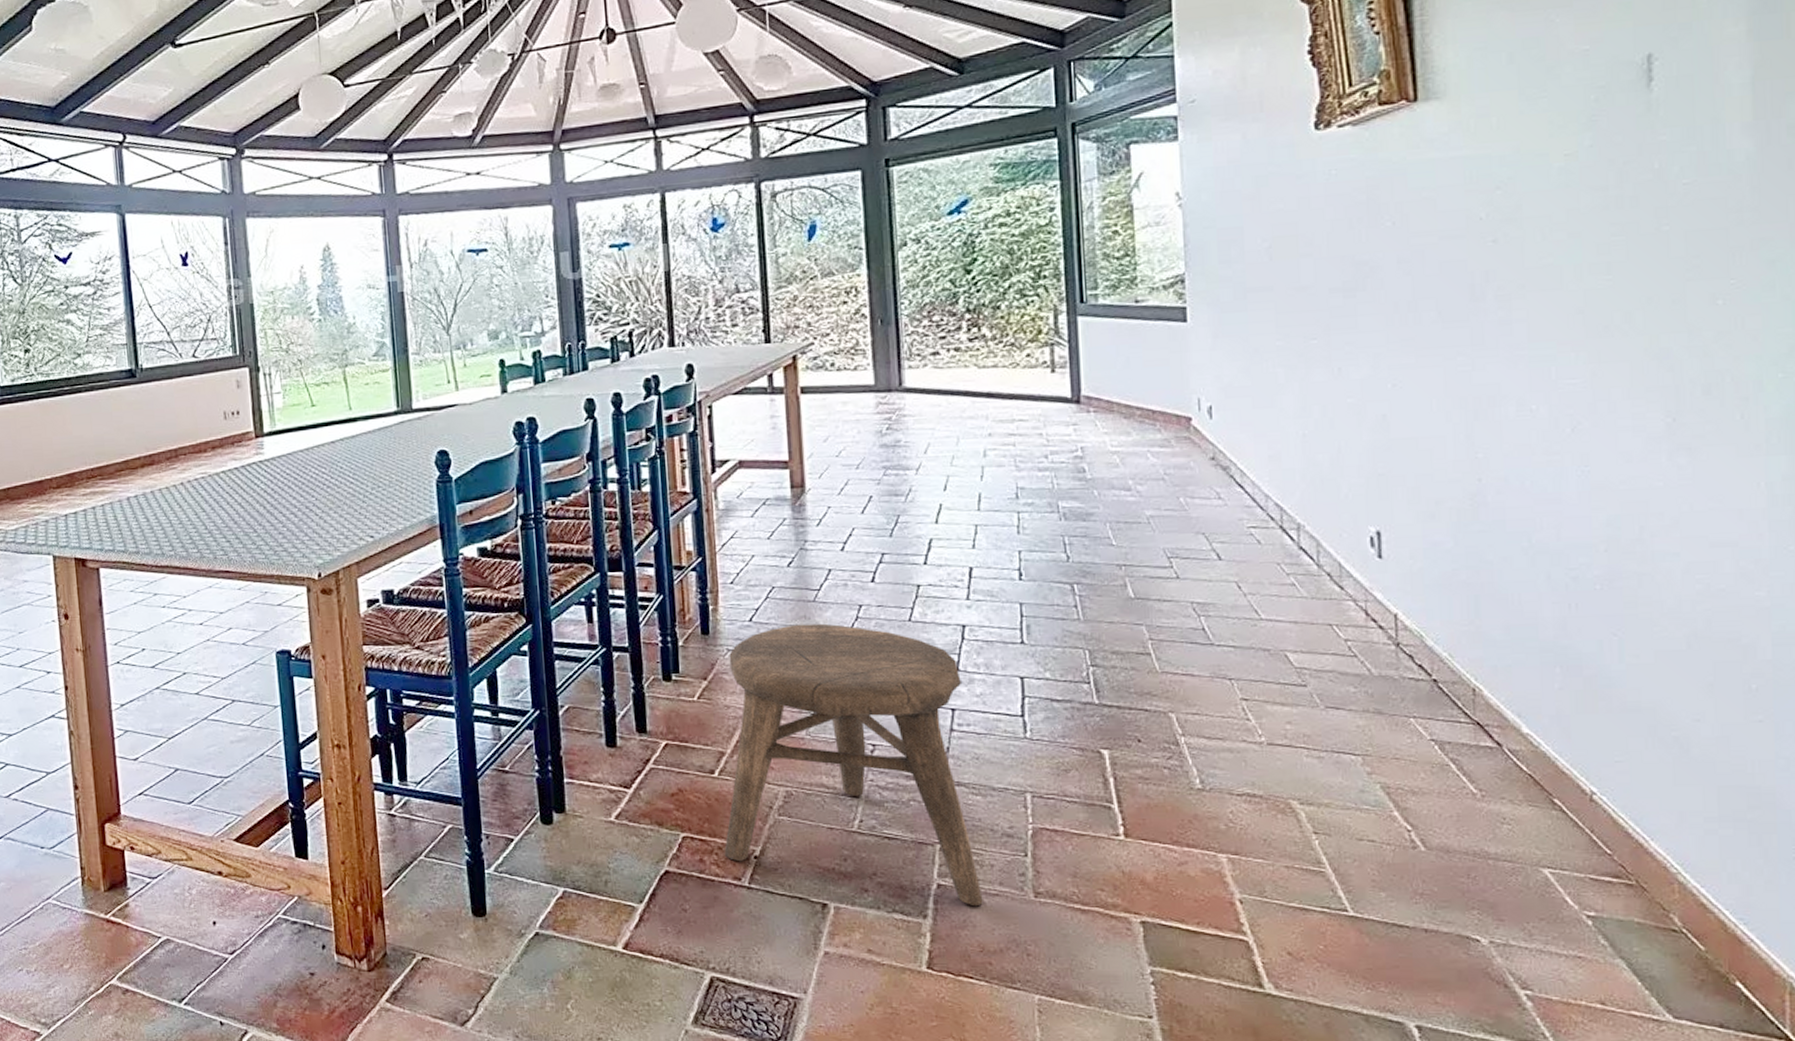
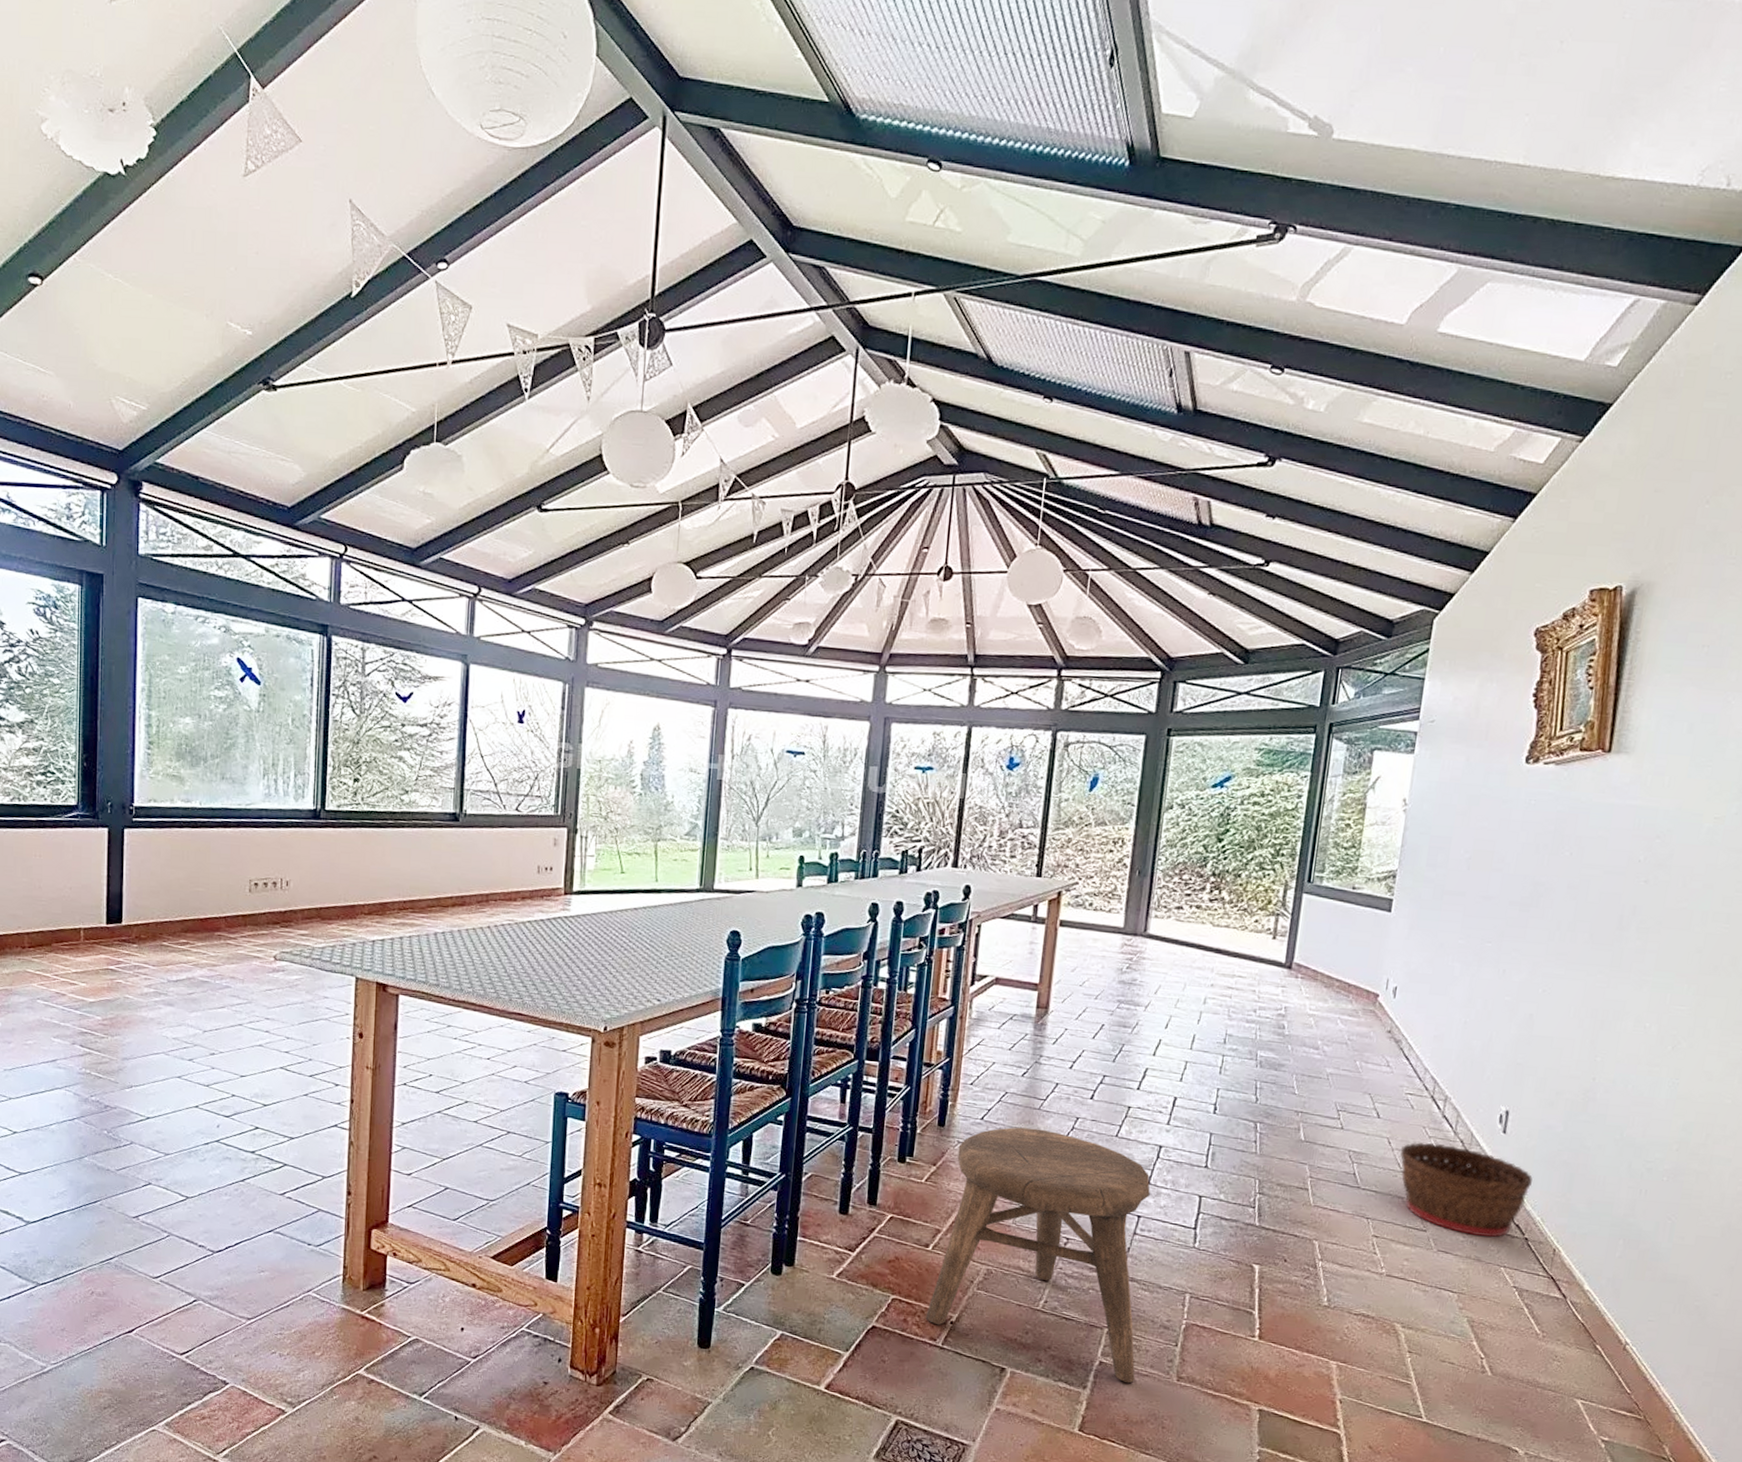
basket: none [1254,580,1427,685] -> present [1399,1142,1533,1237]

